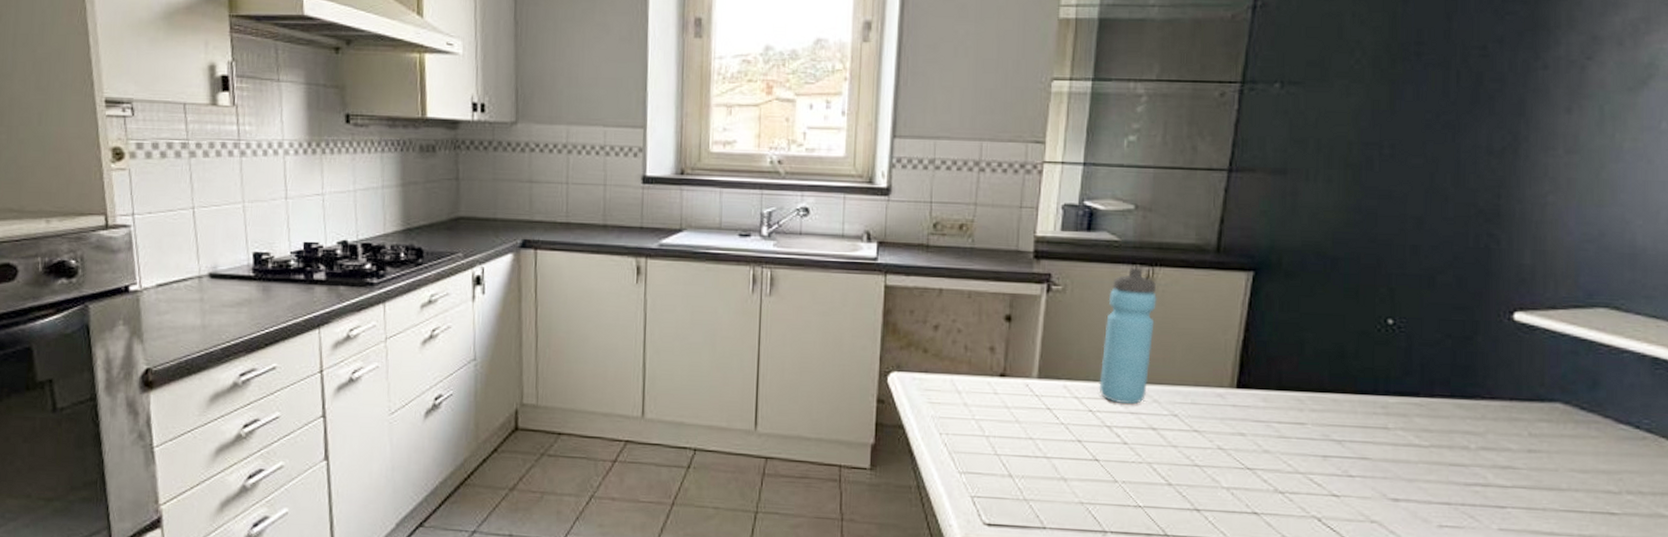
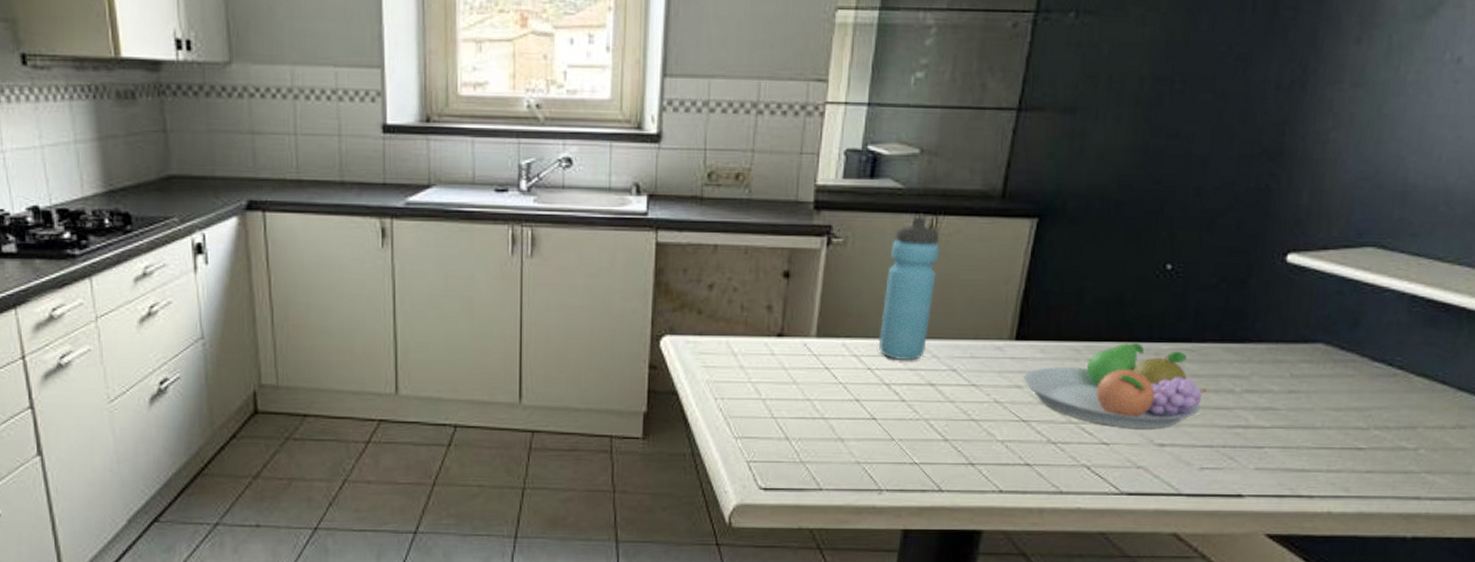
fruit bowl: none [1246,395,1440,483] -> present [1023,343,1207,428]

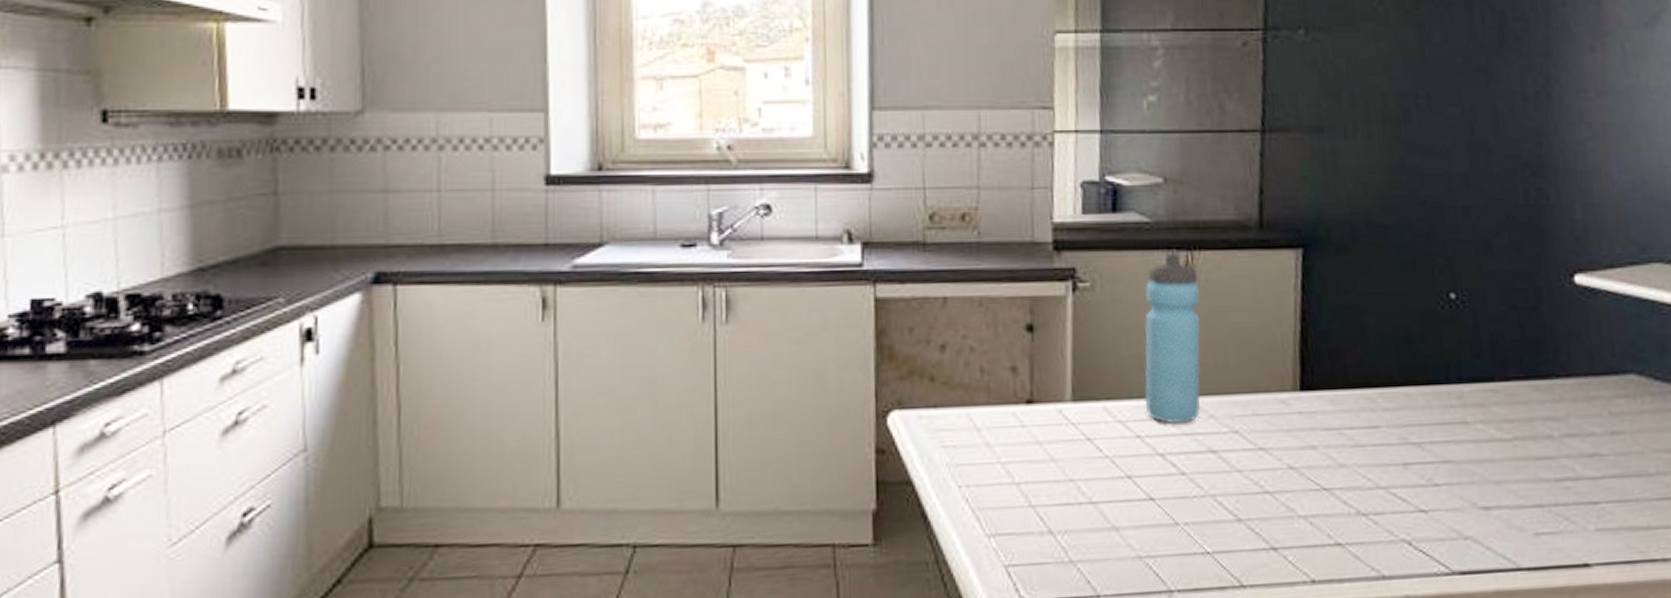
fruit bowl: present [1023,343,1207,428] -> none [1316,386,1523,490]

